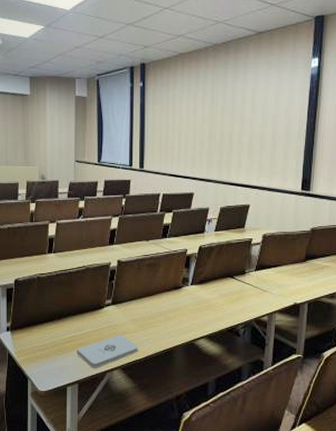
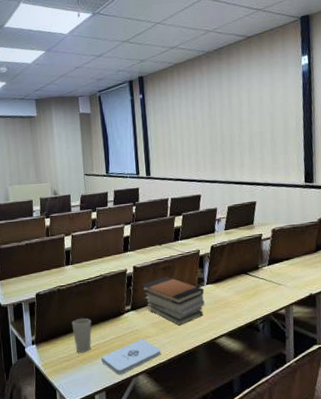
cup: none [49,309,70,343] -> present [71,318,92,353]
book stack: none [125,273,187,324] -> present [142,276,205,326]

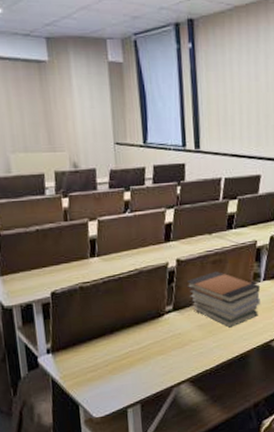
cup: present [71,318,92,353] -> none [98,321,124,362]
notepad: present [101,338,161,375] -> none [135,343,208,385]

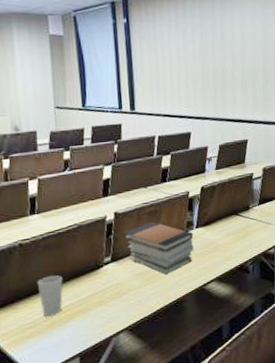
cup: none [98,321,124,362] -> present [37,275,63,317]

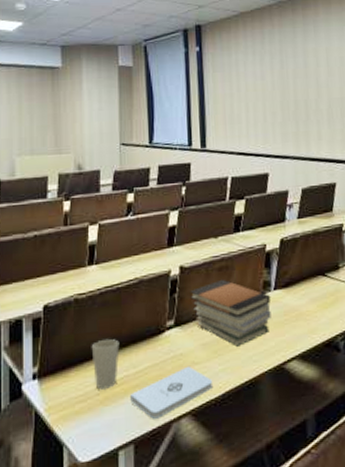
notepad: none [74,292,145,336] -> present [130,365,212,419]

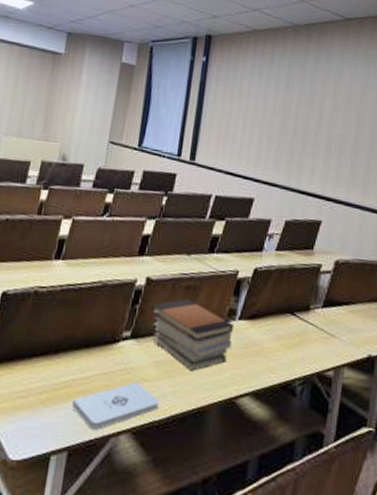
cup: present [91,339,120,390] -> none [39,338,72,389]

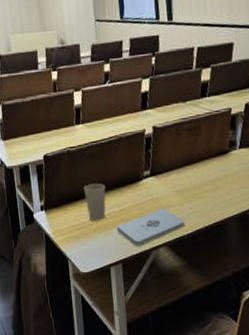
cup: none [39,338,72,389] -> present [83,184,106,221]
book stack: present [151,298,233,371] -> none [162,138,237,195]

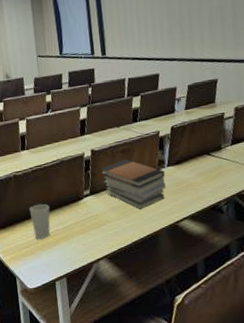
notepad: present [117,207,185,246] -> none [61,223,122,260]
book stack: none [162,138,237,195] -> present [100,159,166,210]

